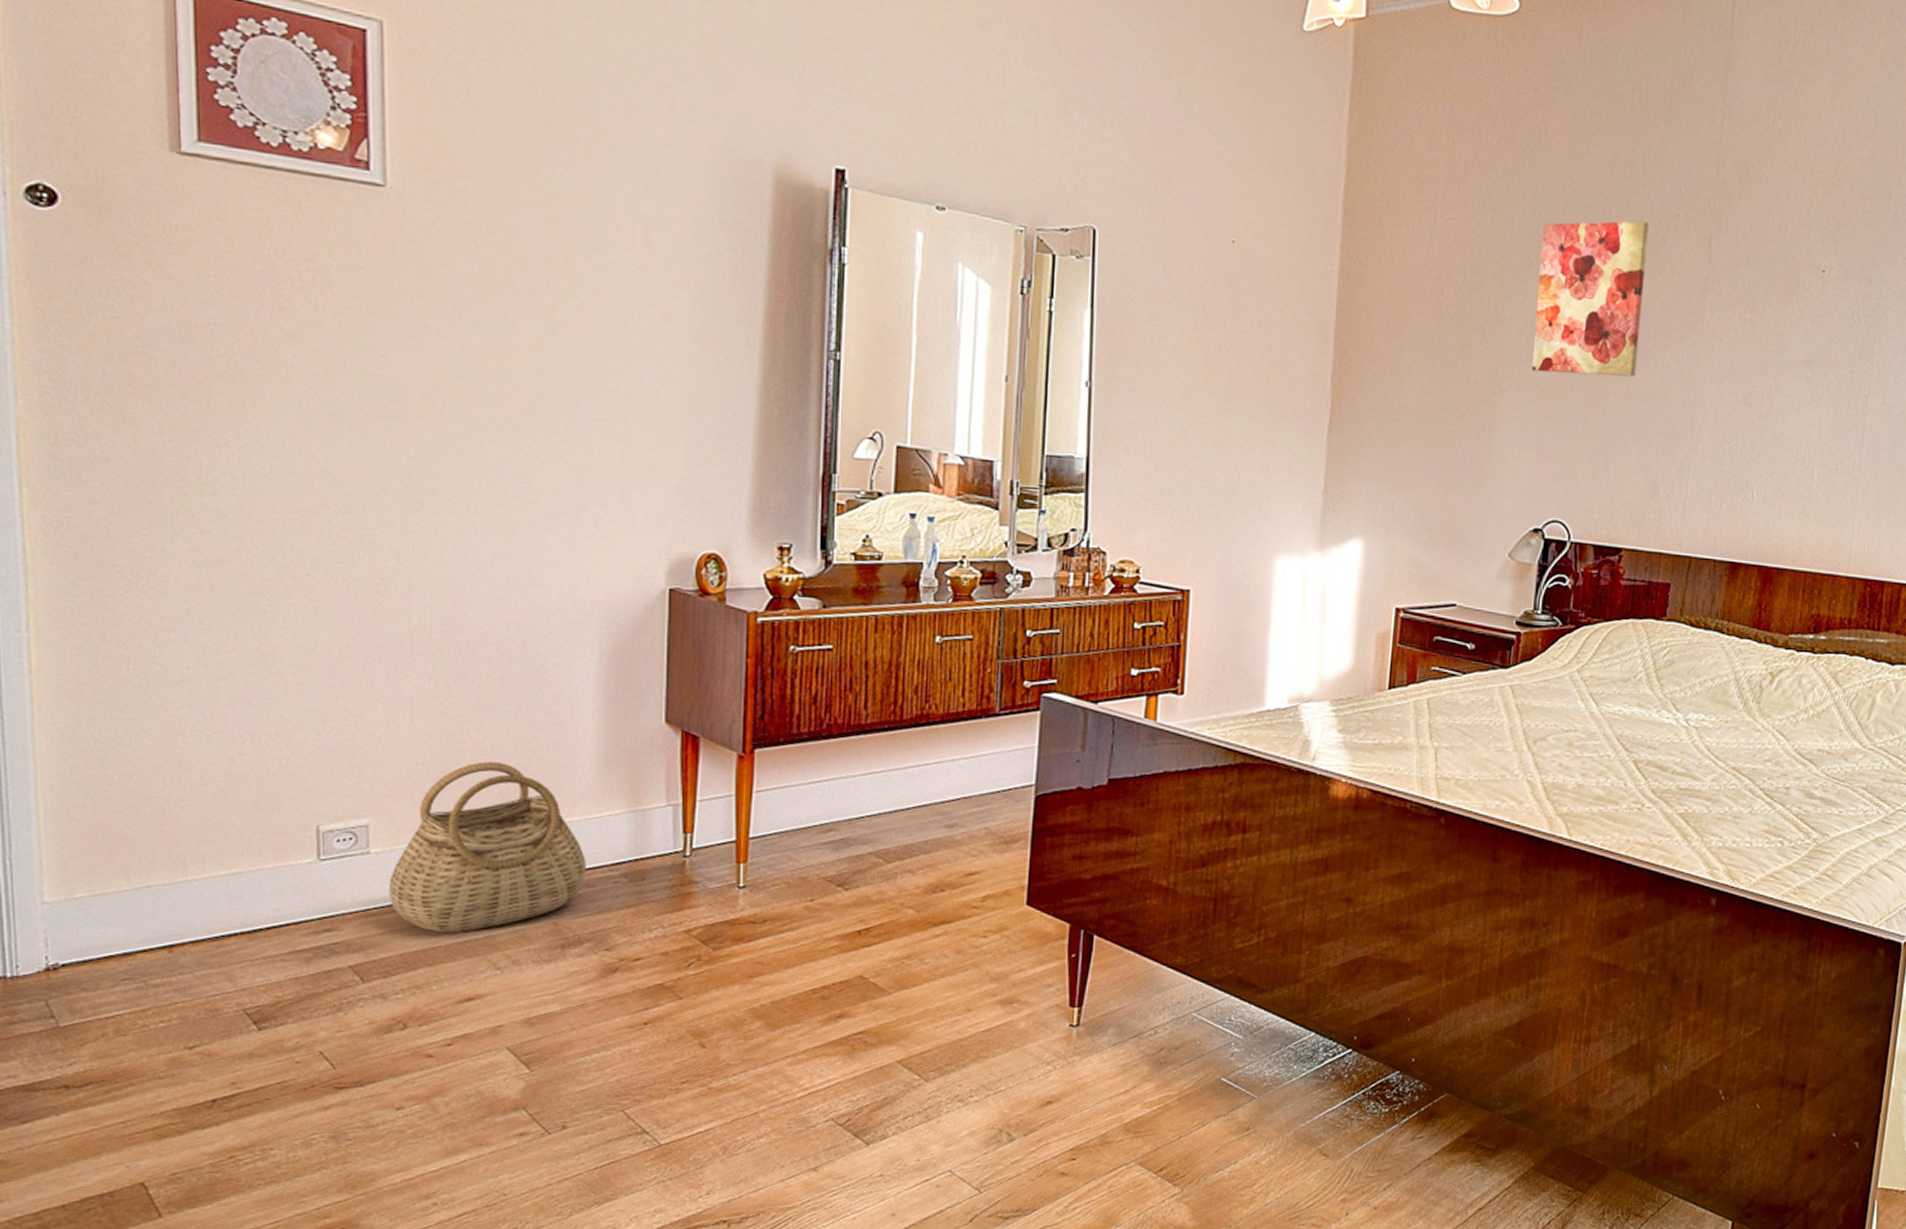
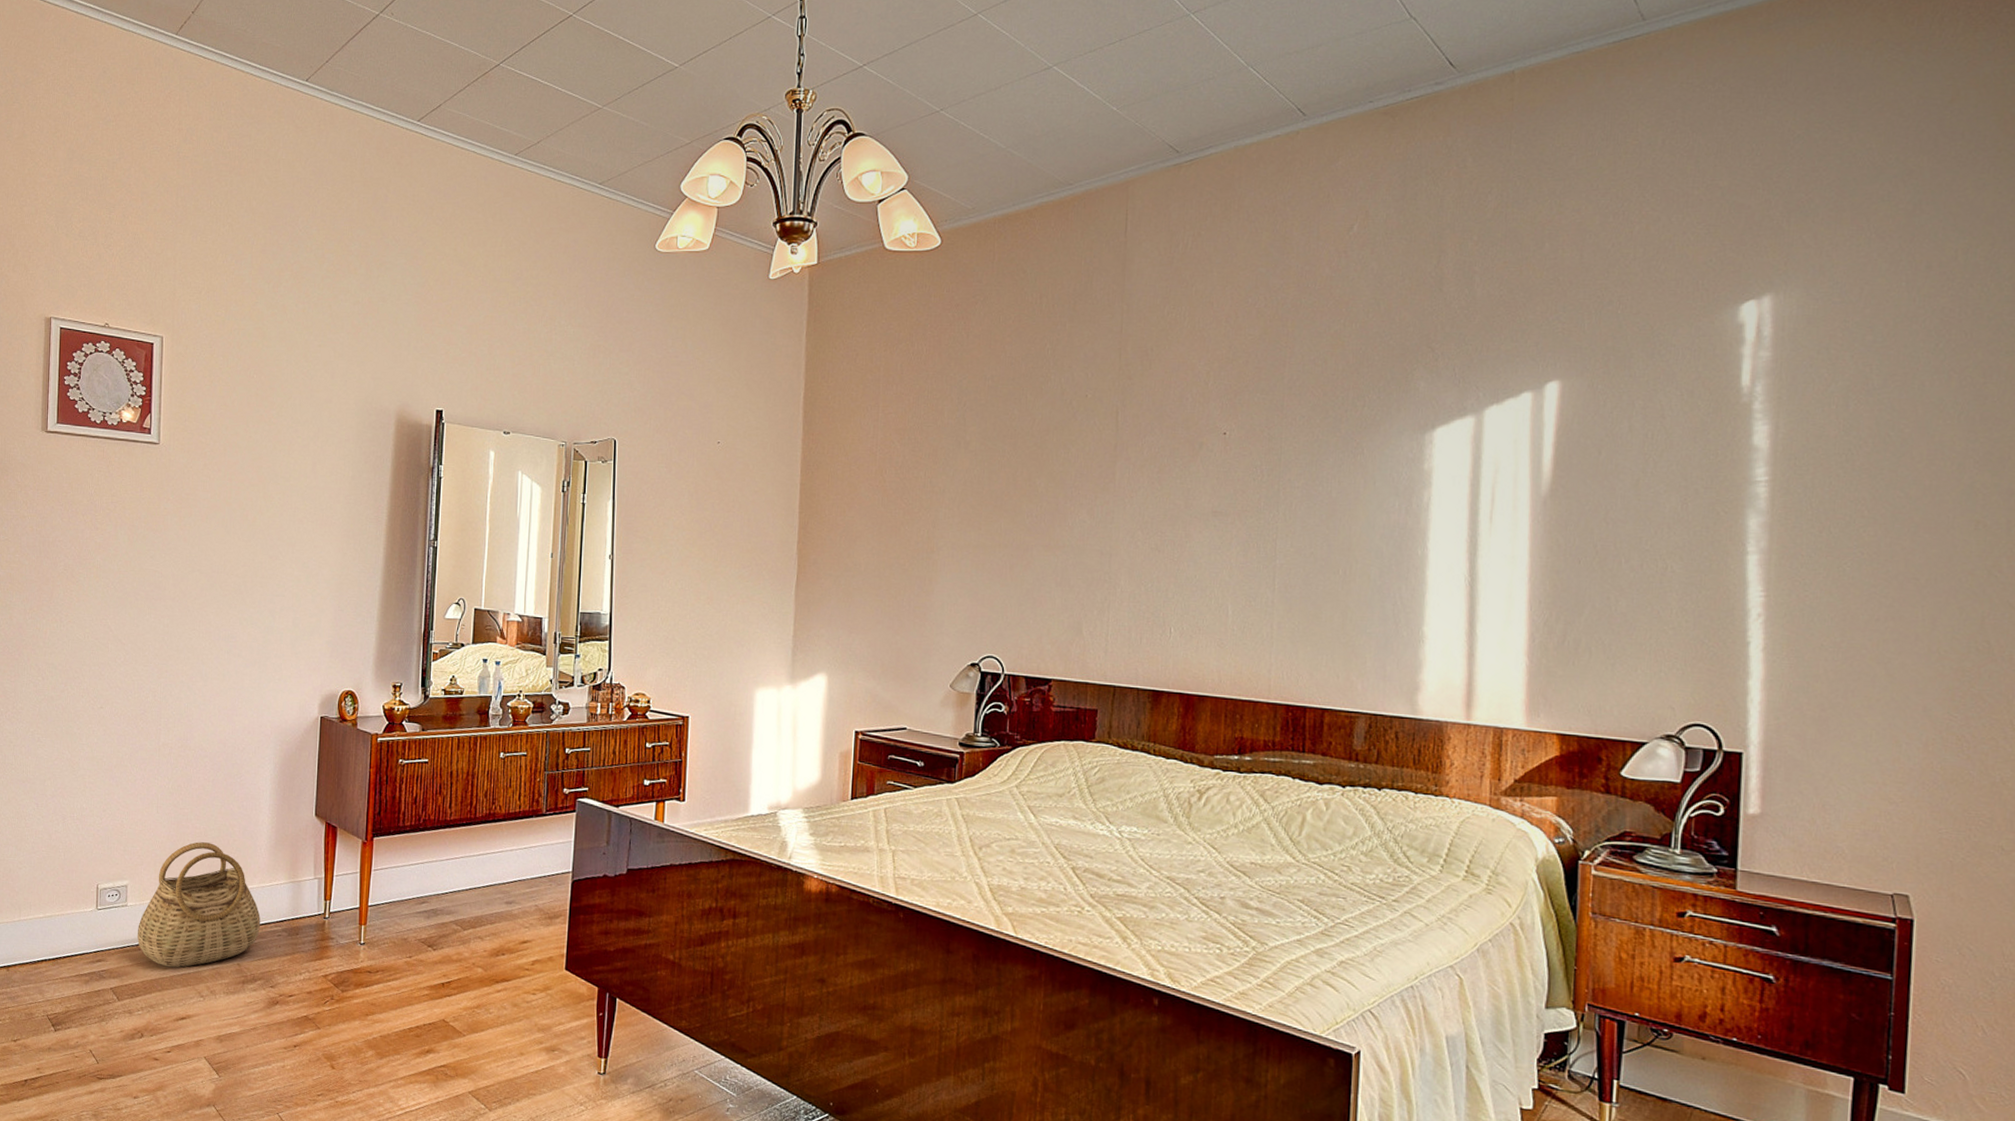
wall art: present [1531,221,1649,377] -> none [963,403,1061,533]

